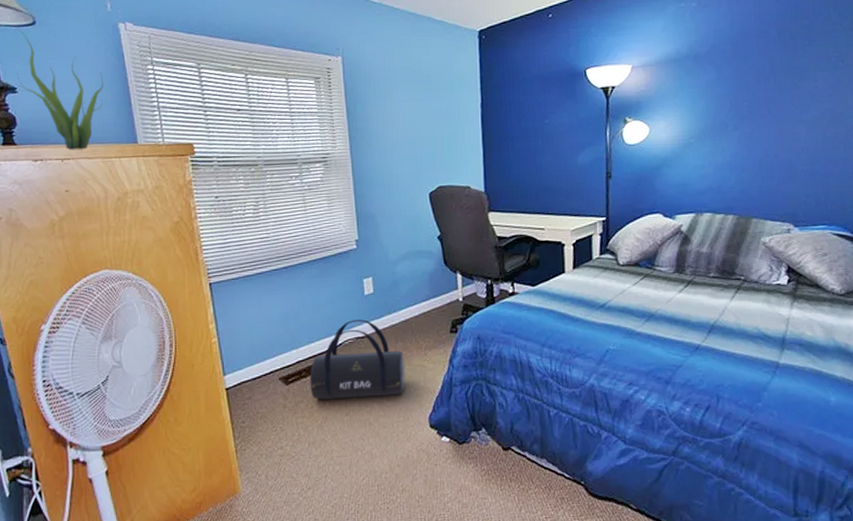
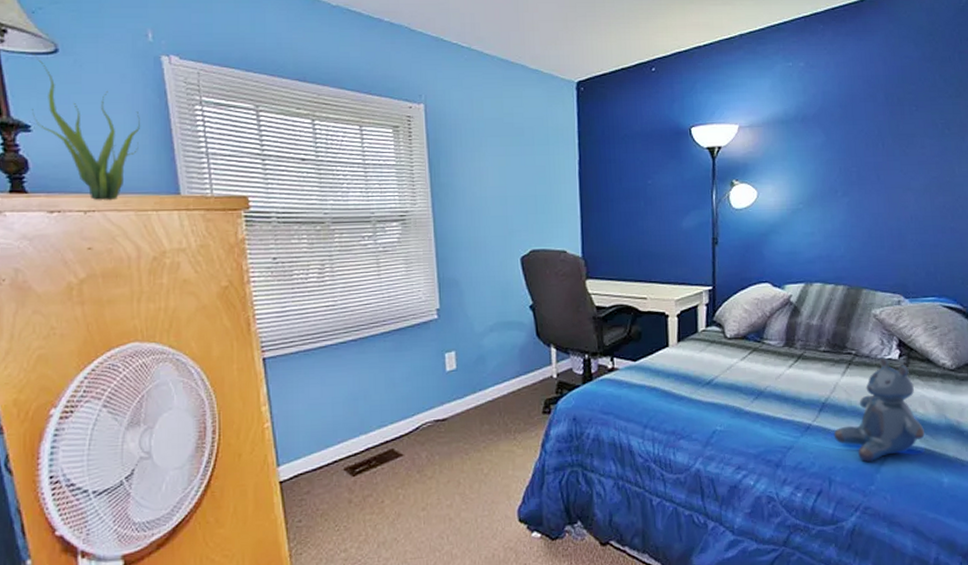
duffel bag: present [309,319,405,400] -> none [380,399,491,493]
stuffed animal: none [722,282,812,380] -> present [833,356,925,462]

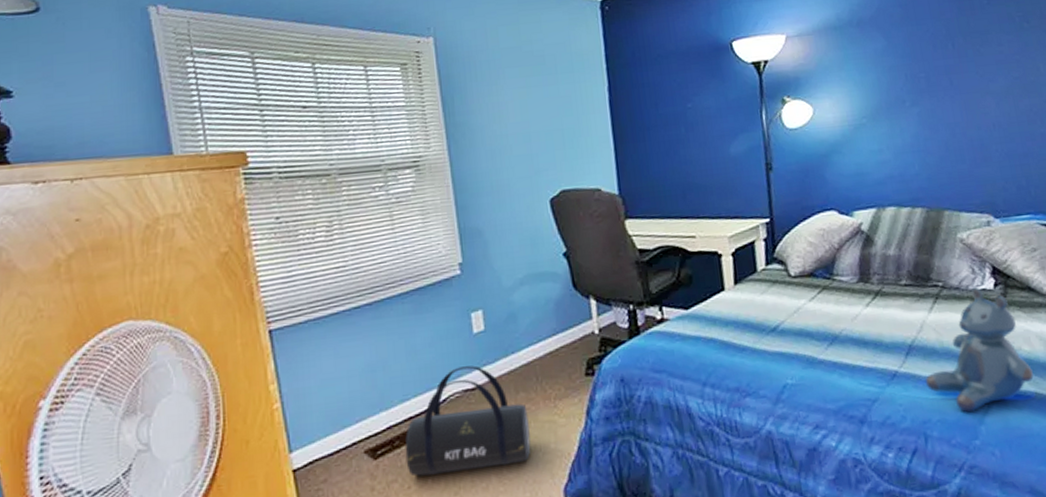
decorative plant: present [31,53,140,201] -> none [12,13,128,168]
duffel bag: none [380,399,491,493] -> present [405,365,531,477]

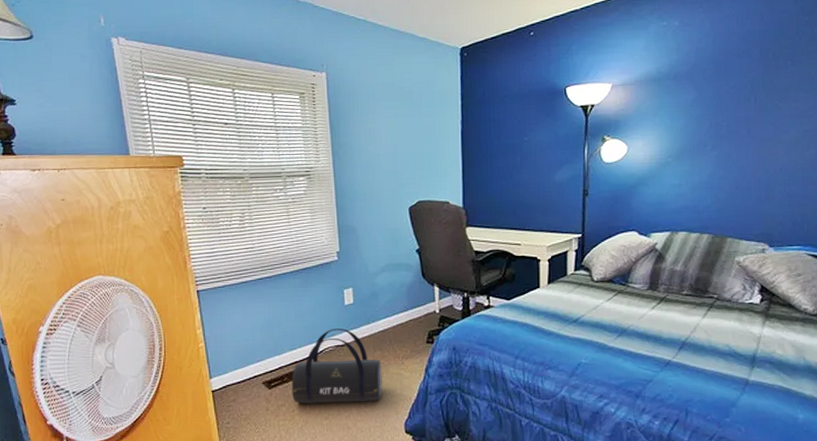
stuffed animal: present [925,287,1034,412] -> none [692,301,782,396]

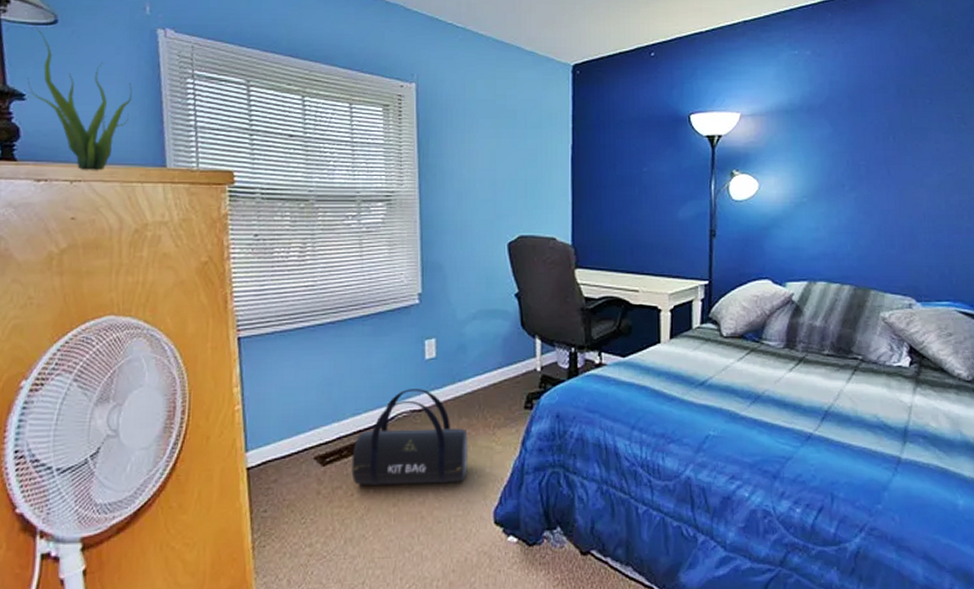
decorative plant: none [14,39,97,161] -> present [26,23,132,171]

